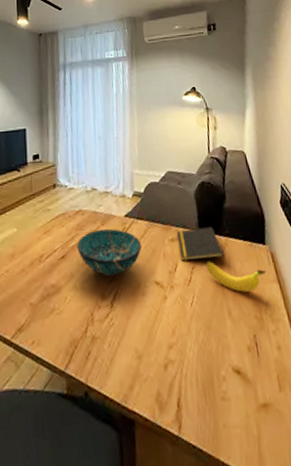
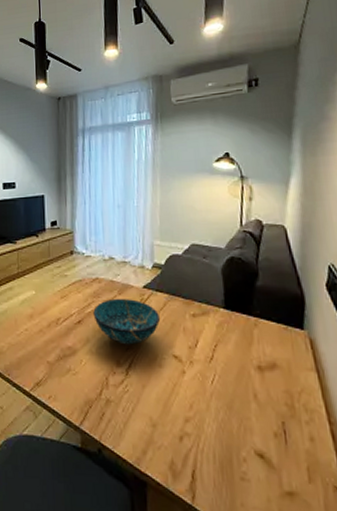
notepad: present [177,227,225,261] -> none [200,305,254,338]
banana: present [206,260,266,292] -> none [232,340,302,377]

